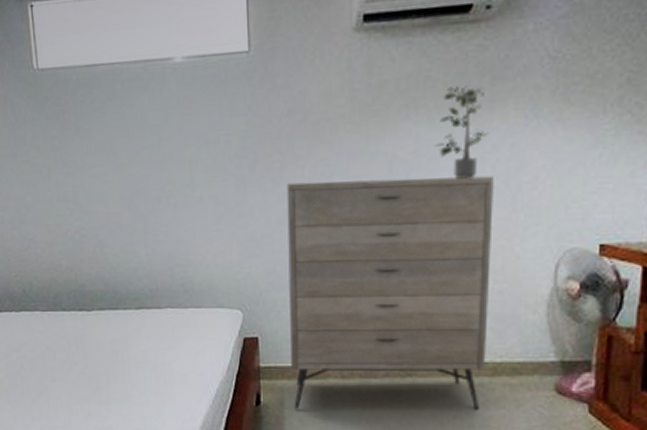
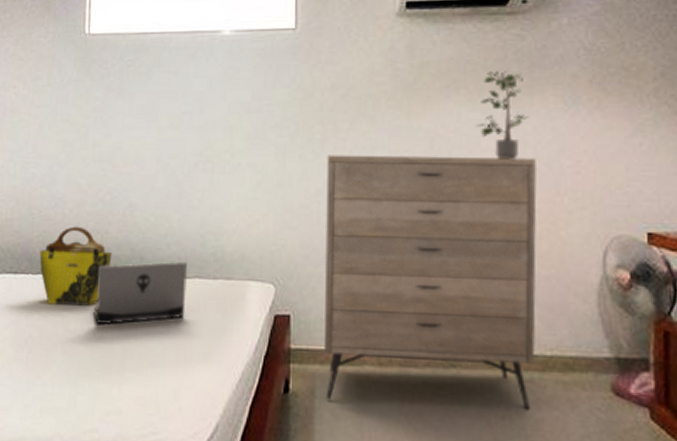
tote bag: none [19,265,88,338] -> present [39,226,113,306]
laptop computer: none [75,293,161,354] -> present [94,261,187,325]

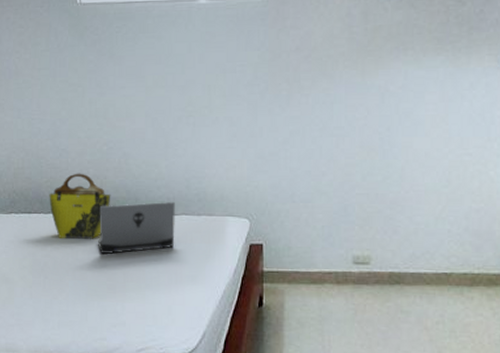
dresser: present [325,155,537,411] -> none [292,109,471,317]
potted plant: present [476,71,529,159] -> none [421,34,467,111]

